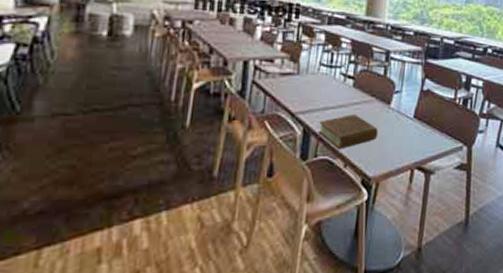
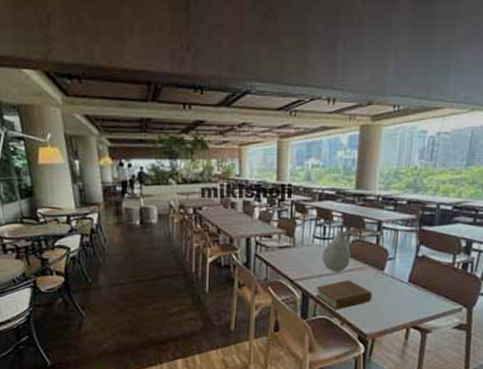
vase: none [327,58,358,106] -> present [322,230,351,273]

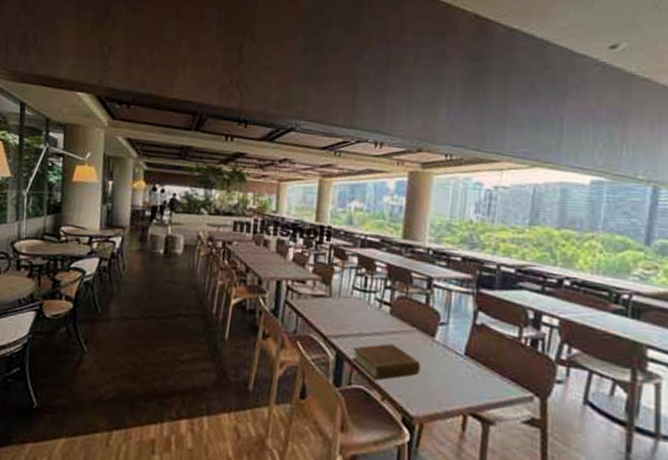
vase: present [322,230,351,273] -> none [361,283,396,334]

